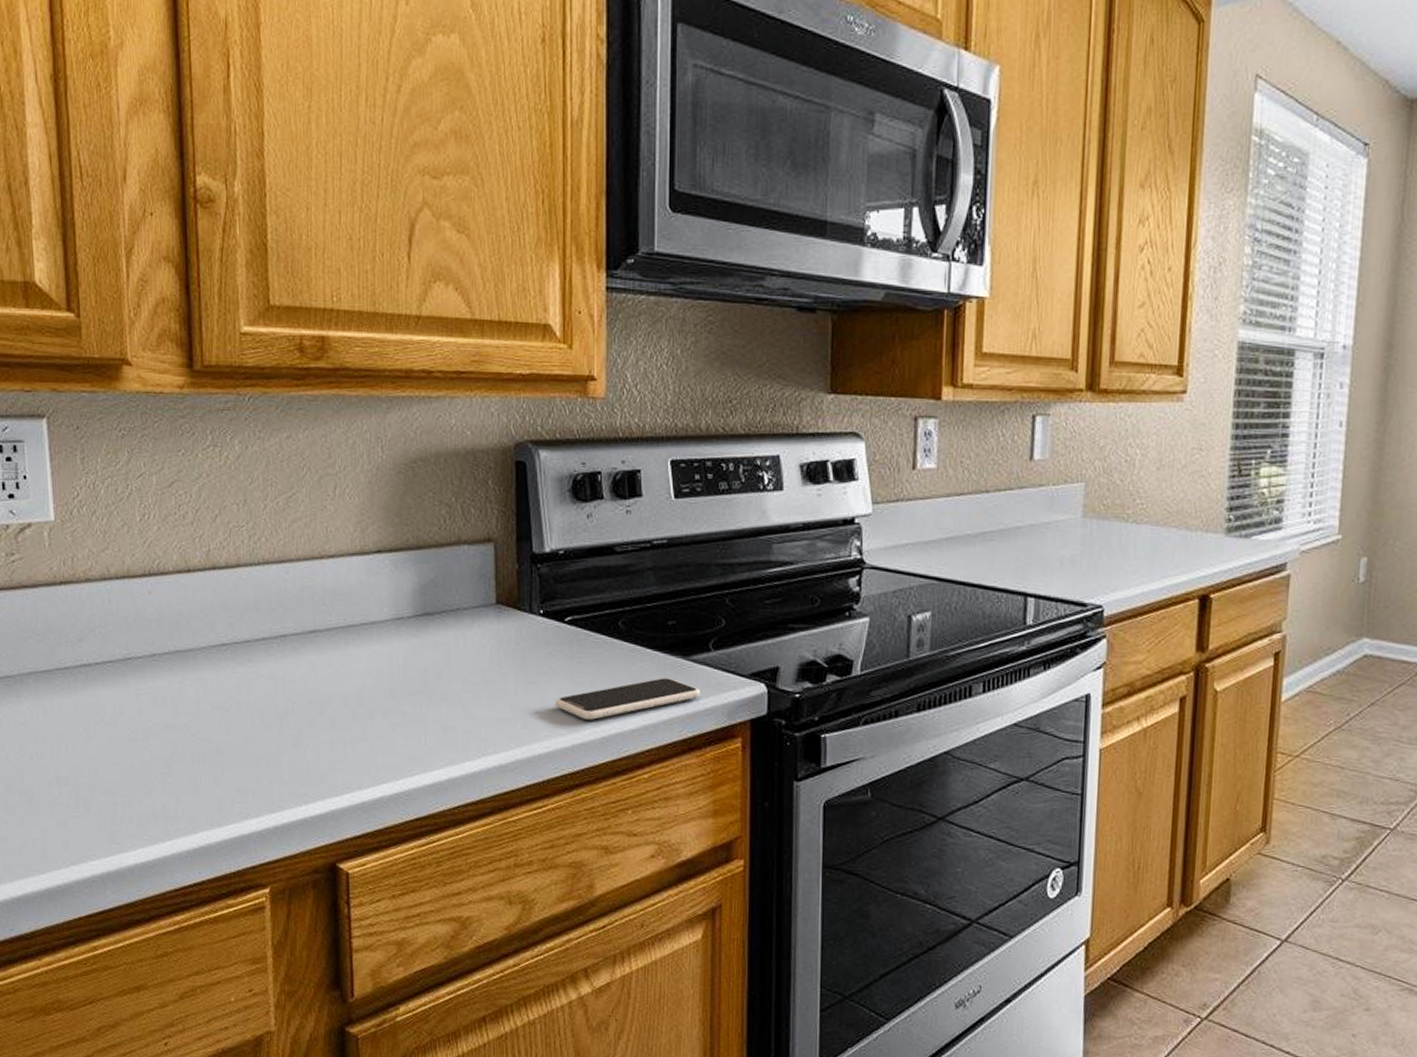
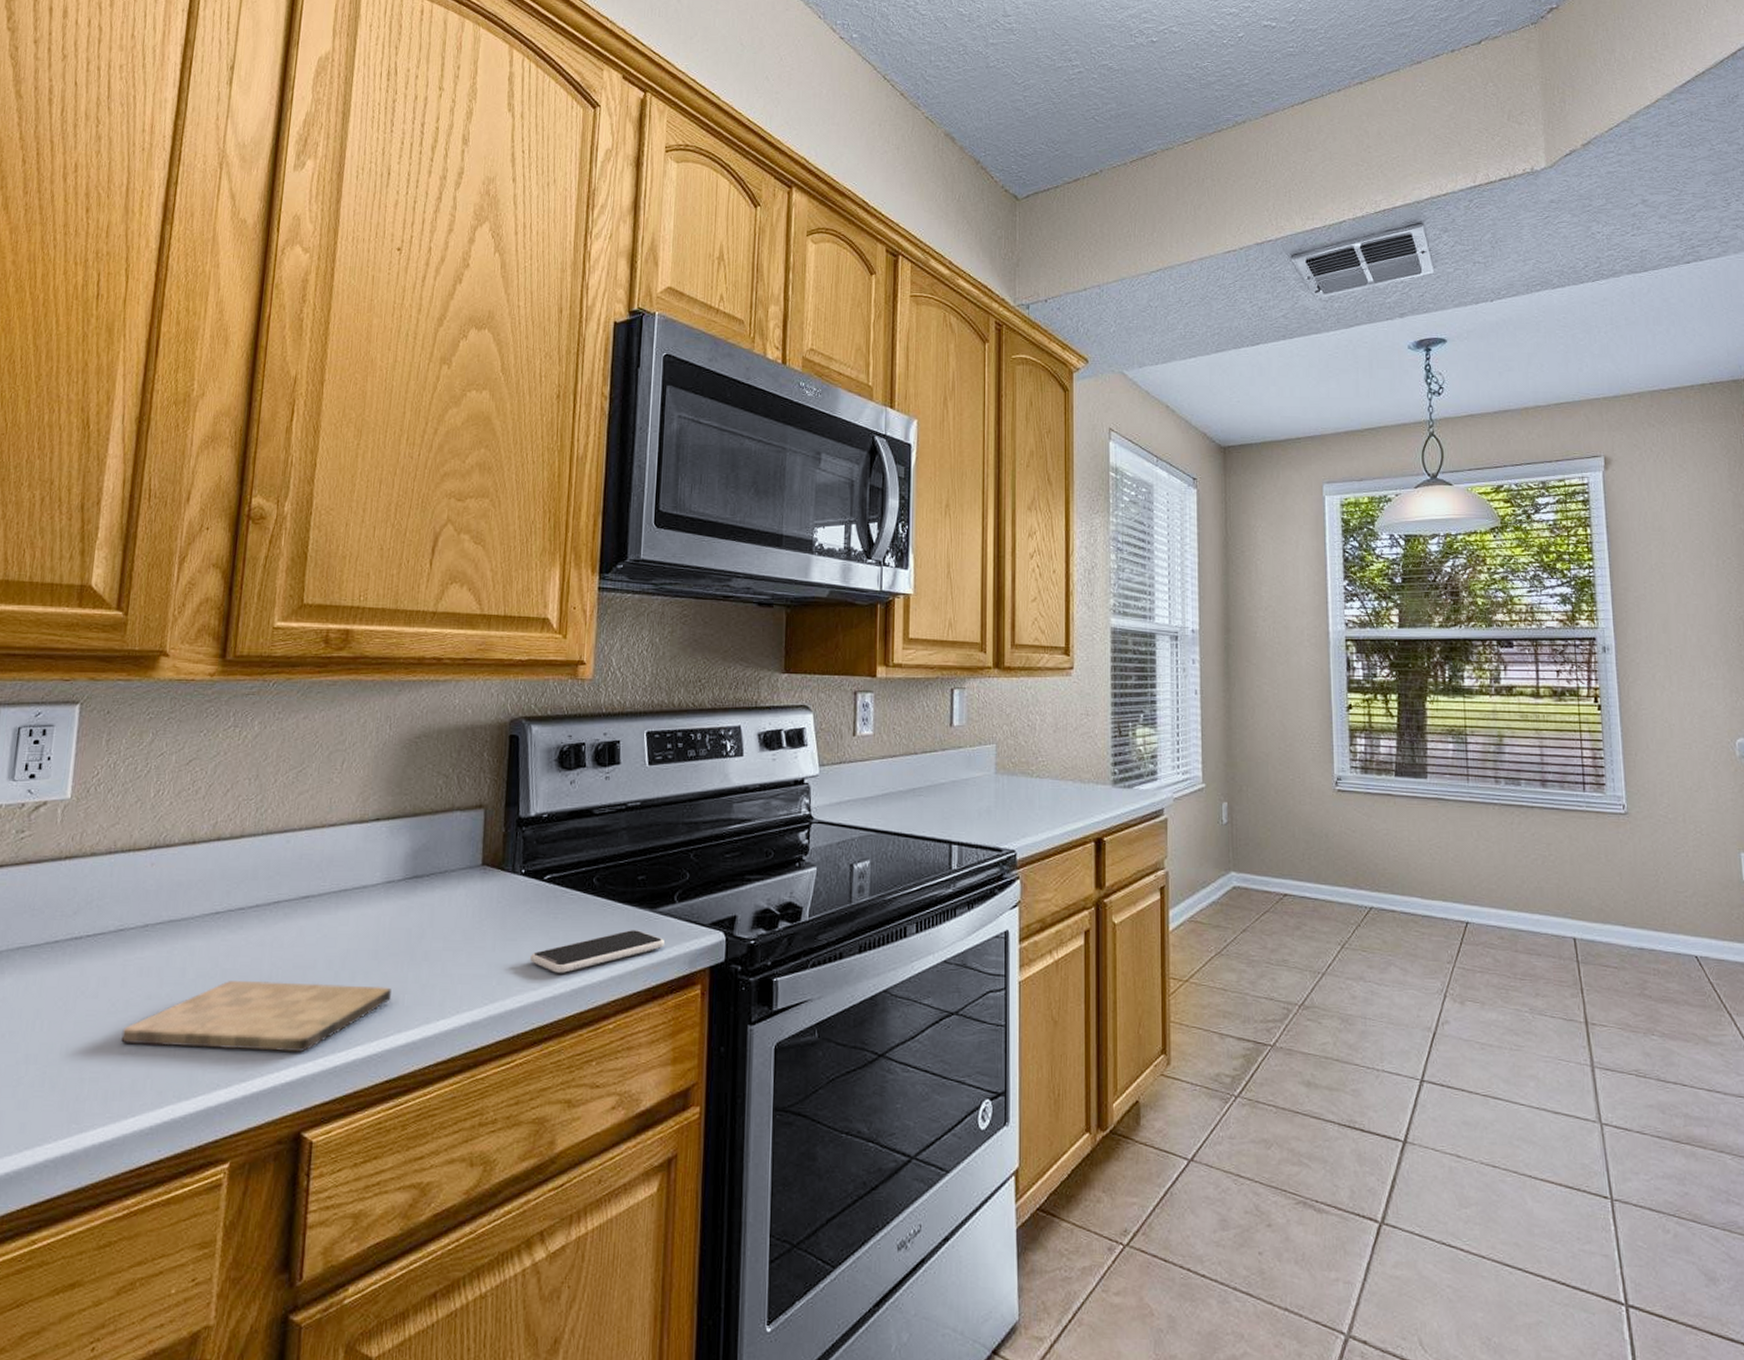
cutting board: none [146,714,412,786] -> present [121,981,391,1052]

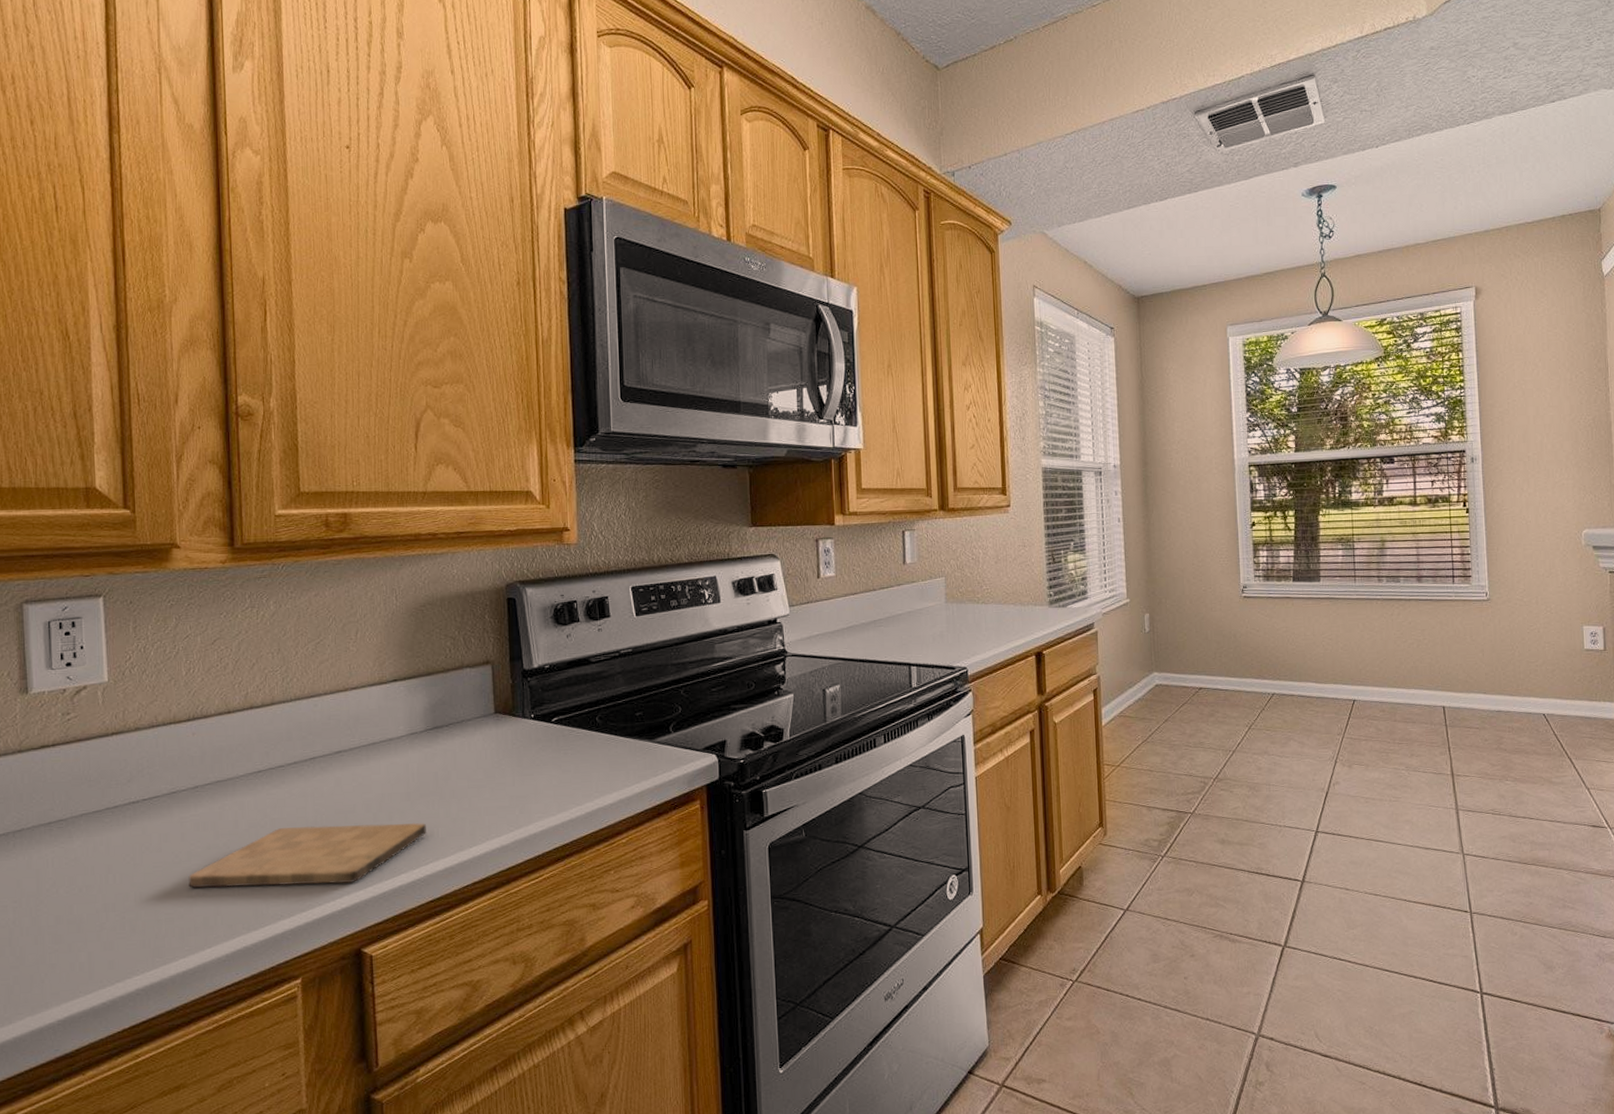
smartphone: present [530,930,664,973] -> none [547,758,664,800]

